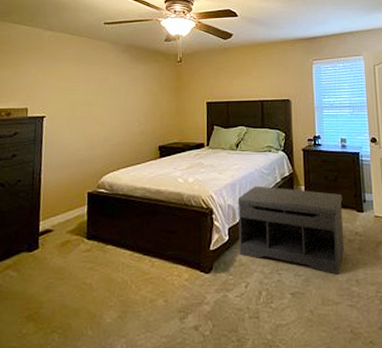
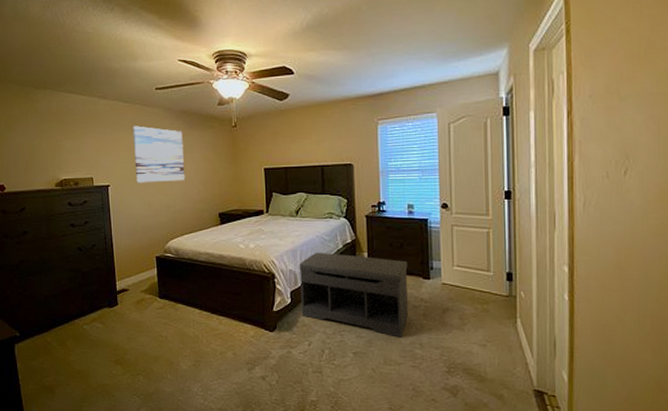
wall art: none [74,57,128,115] -> present [133,126,185,184]

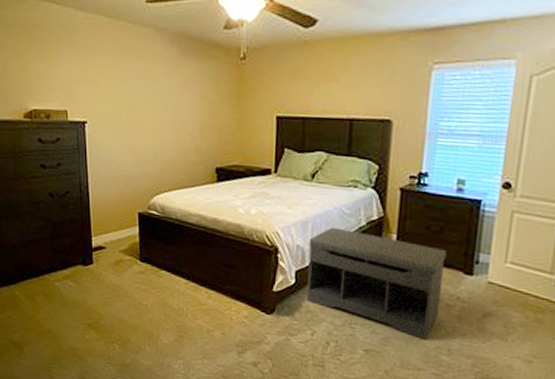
wall art: present [133,126,185,184] -> none [116,49,178,124]

